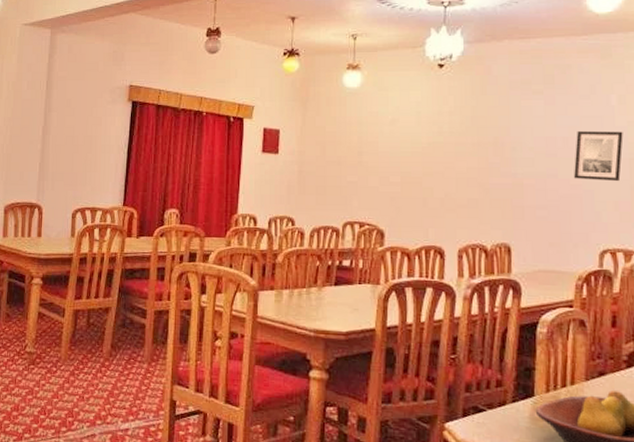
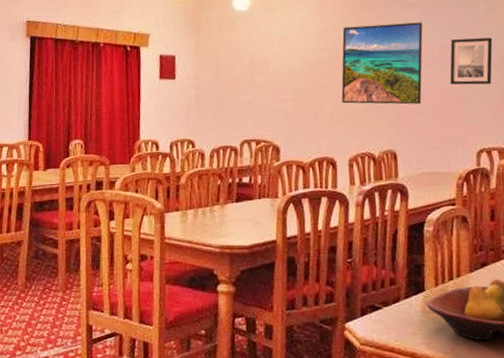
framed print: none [454,111,547,197] -> present [341,22,423,105]

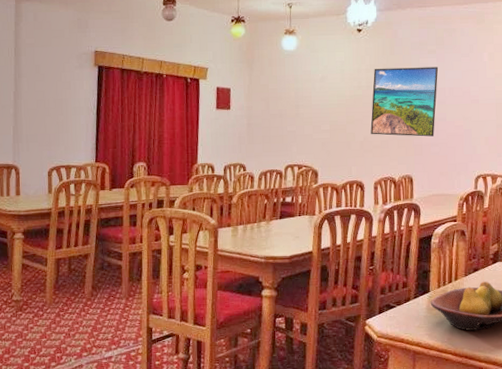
wall art: present [450,37,493,85] -> none [458,82,492,122]

